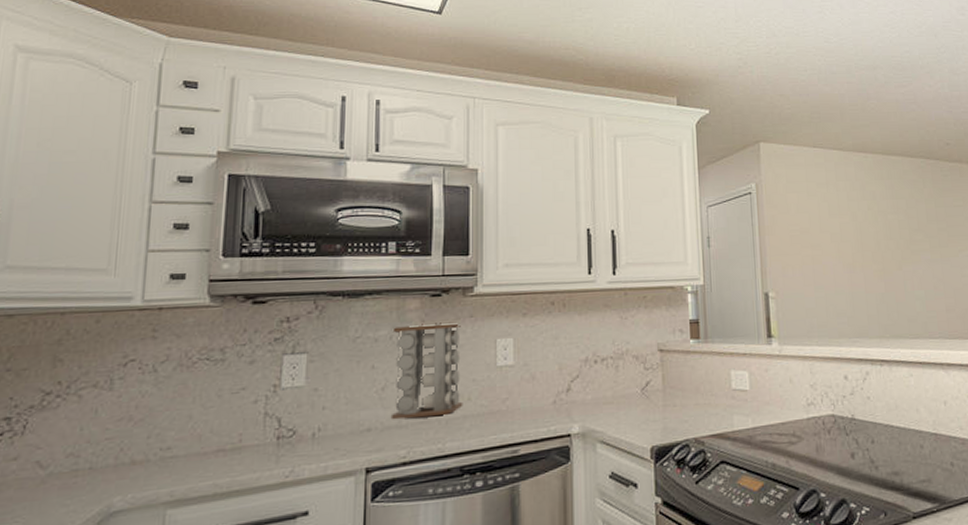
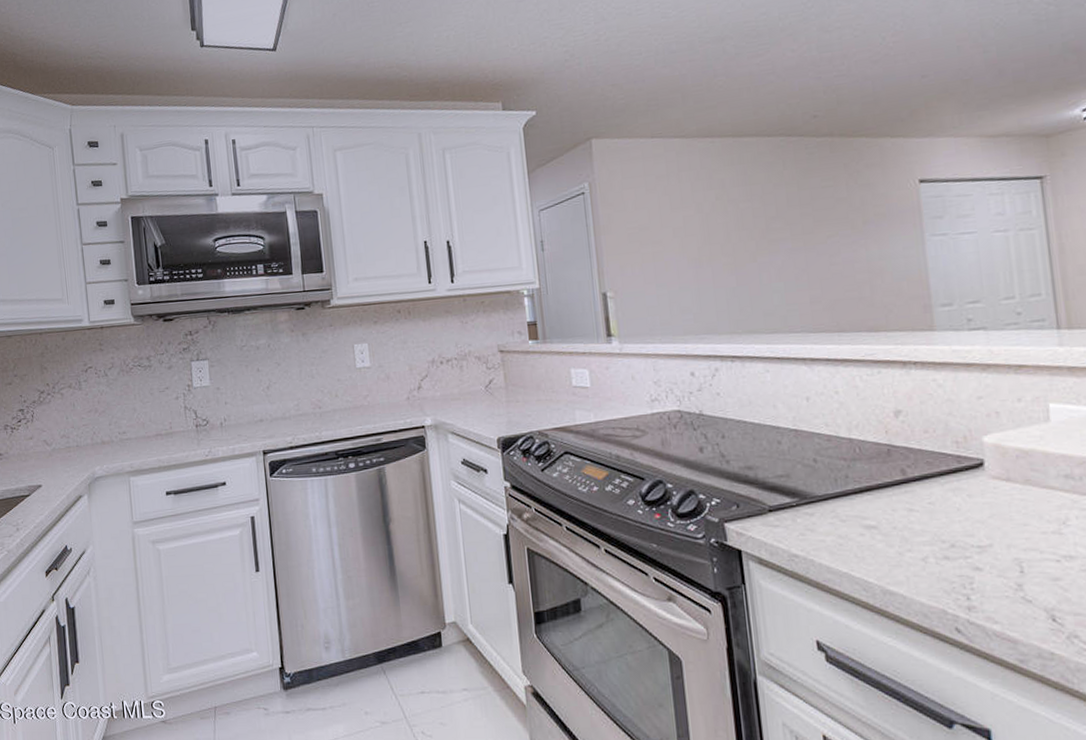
spice rack: present [390,323,463,420] -> none [269,332,332,413]

